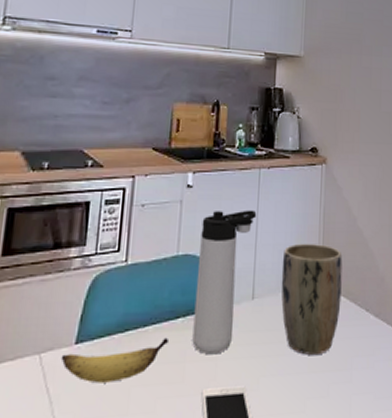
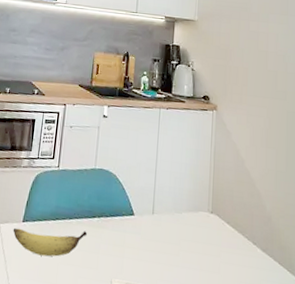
thermos bottle: present [192,210,257,355] -> none [104,138,157,253]
plant pot: present [281,243,343,355] -> none [176,174,231,273]

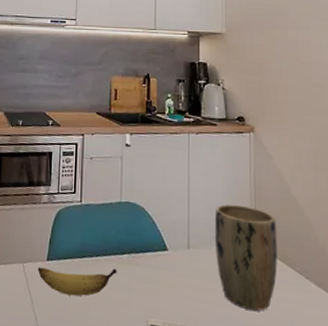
plant pot: none [176,174,231,273] -> present [214,204,278,311]

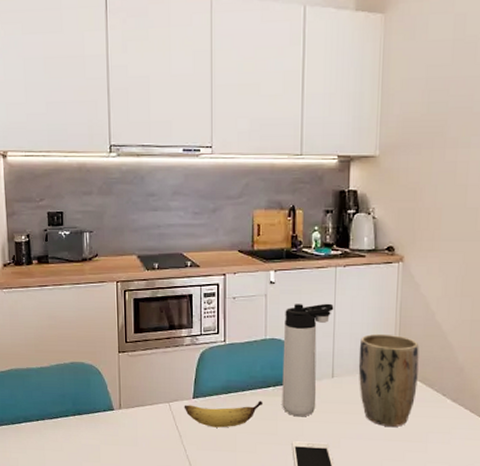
thermos bottle: none [137,168,188,291] -> present [282,303,334,417]

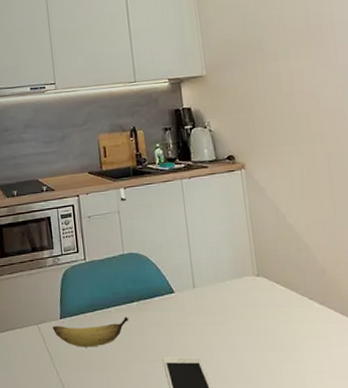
thermos bottle: present [282,303,334,417] -> none [138,214,186,331]
plant pot: present [358,333,419,427] -> none [215,240,282,335]

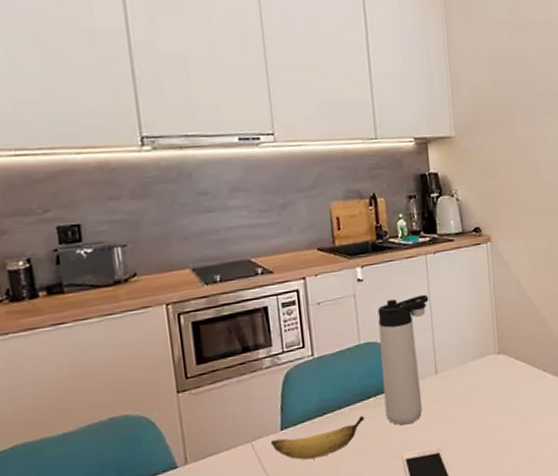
thermos bottle: none [138,214,186,331] -> present [377,294,429,425]

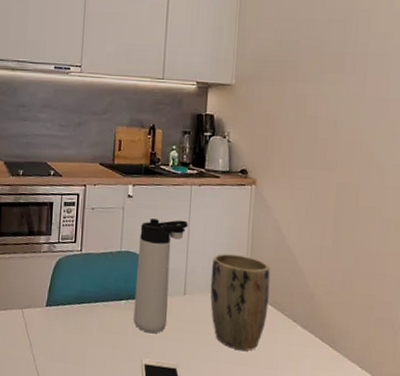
banana: present [270,415,366,460] -> none [36,312,115,339]
plant pot: none [459,317,520,415] -> present [210,253,271,351]

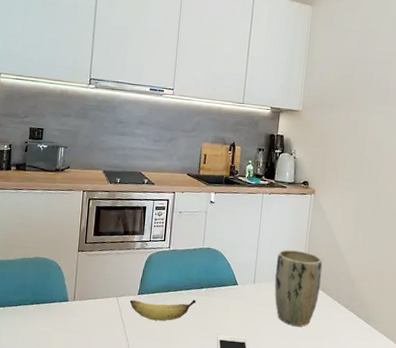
banana: none [36,312,115,339] -> present [129,299,197,321]
thermos bottle: present [133,218,188,334] -> none [211,221,260,315]

